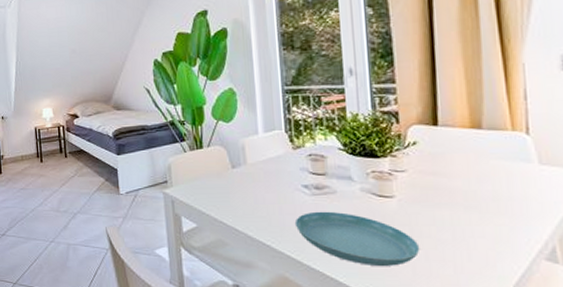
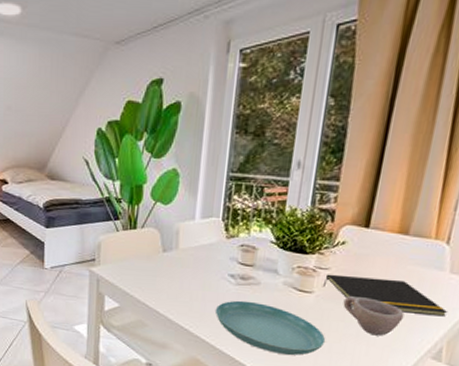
notepad: none [403,176,550,212] -> present [324,274,448,317]
cup: none [429,196,501,239] -> present [343,295,405,336]

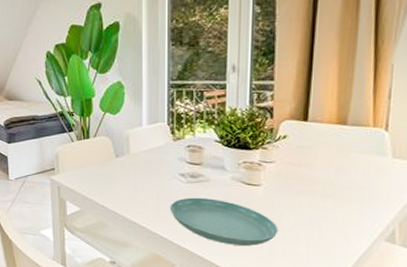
notepad: present [324,274,448,317] -> none [270,167,396,200]
cup: present [343,295,405,336] -> none [291,185,353,222]

